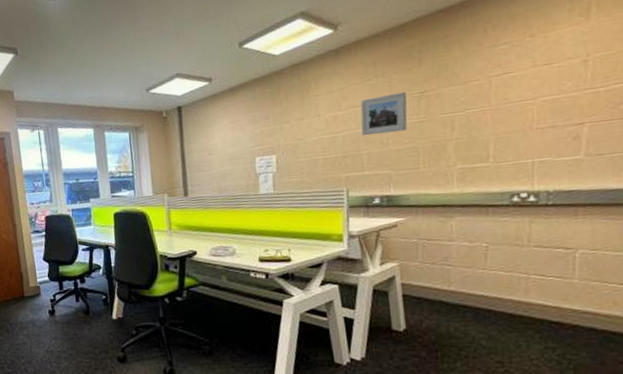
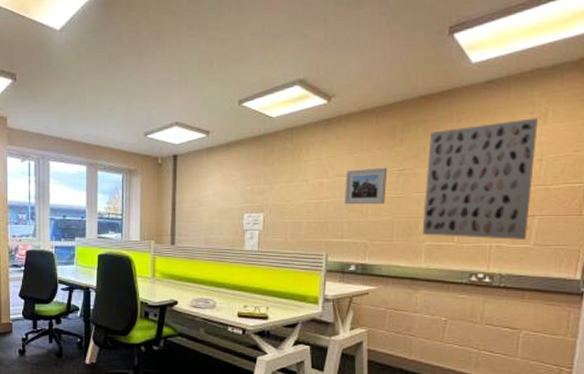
wall art: none [451,15,580,158] -> present [422,118,538,240]

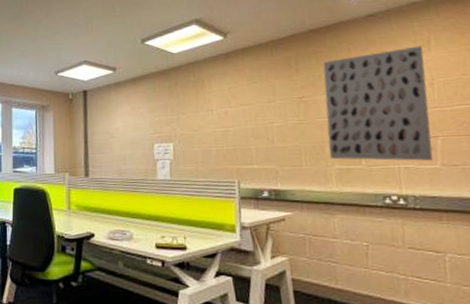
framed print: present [344,167,388,205] -> none [248,95,290,132]

